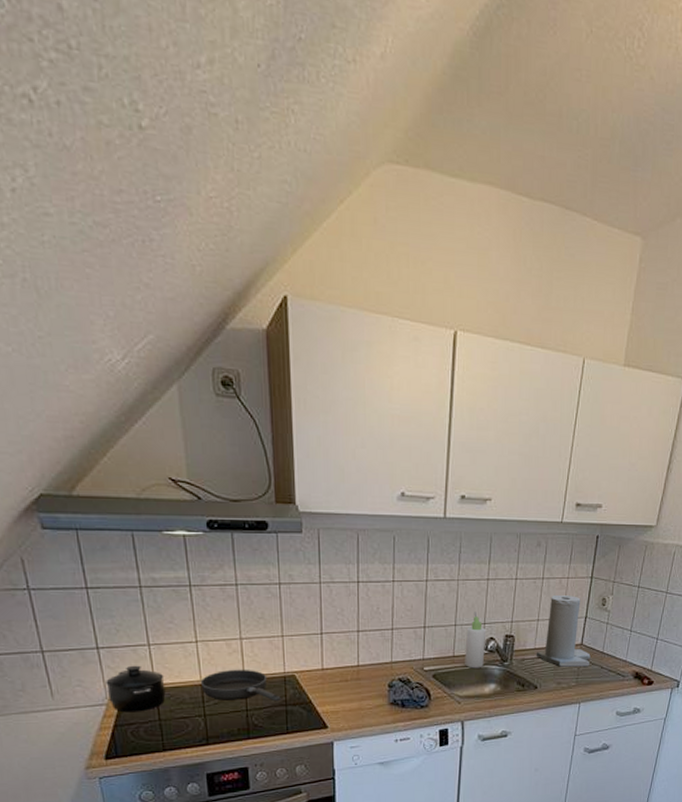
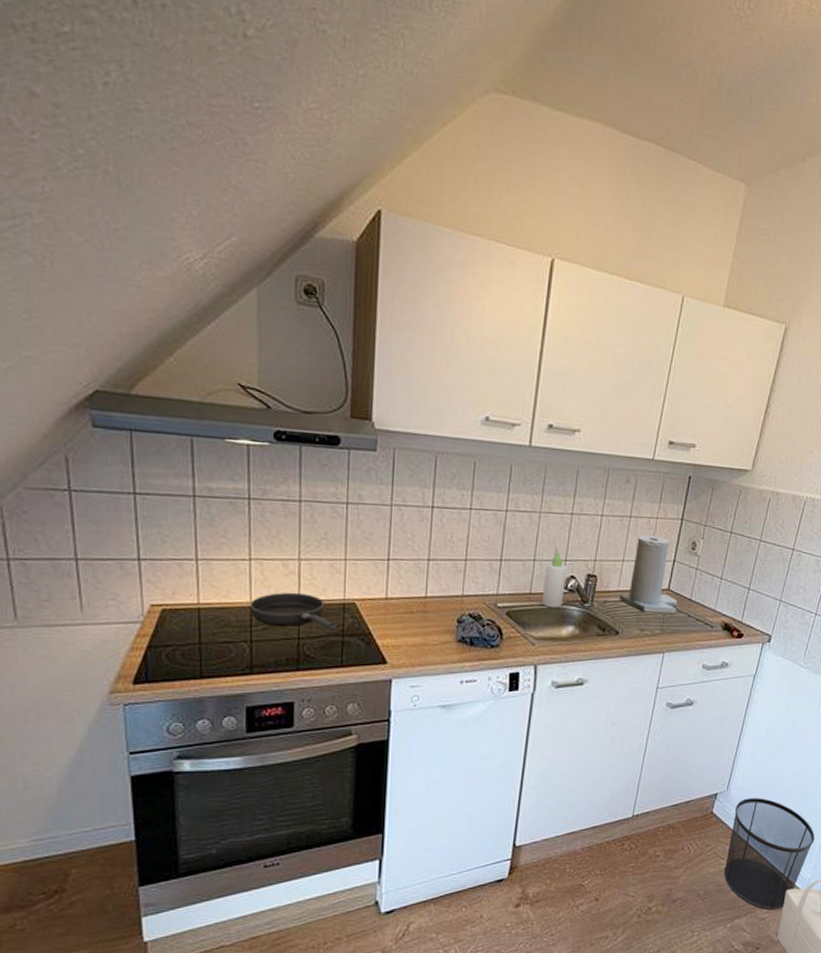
saucepan: present [106,665,166,713] -> none [144,580,210,633]

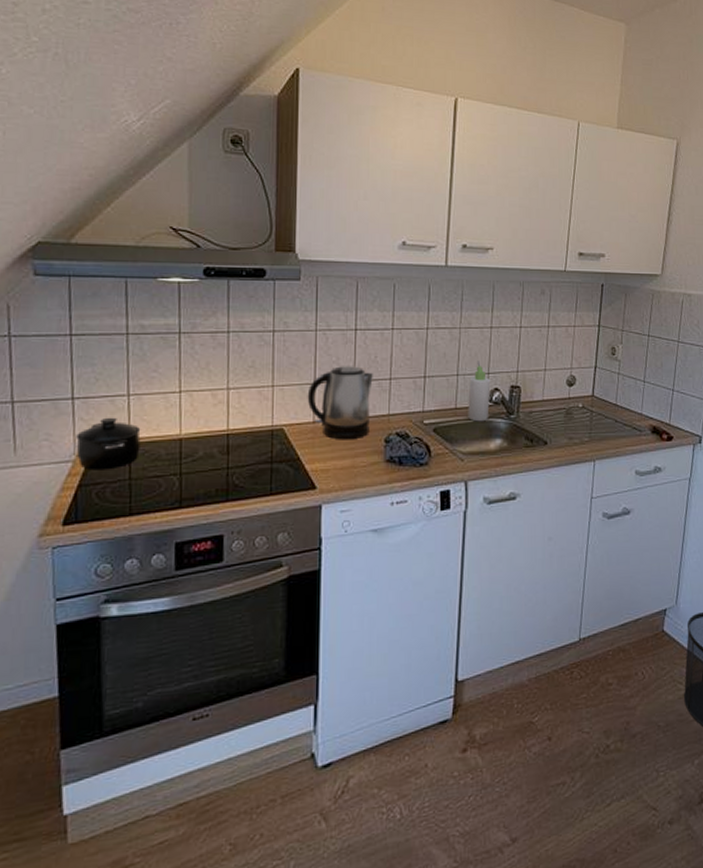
saucepan: none [144,580,210,633] -> present [76,417,141,471]
frying pan: present [249,592,338,631] -> none [179,421,266,459]
kettle: none [380,543,448,618] -> present [307,366,373,440]
paper towel: present [619,535,678,614] -> none [544,343,603,420]

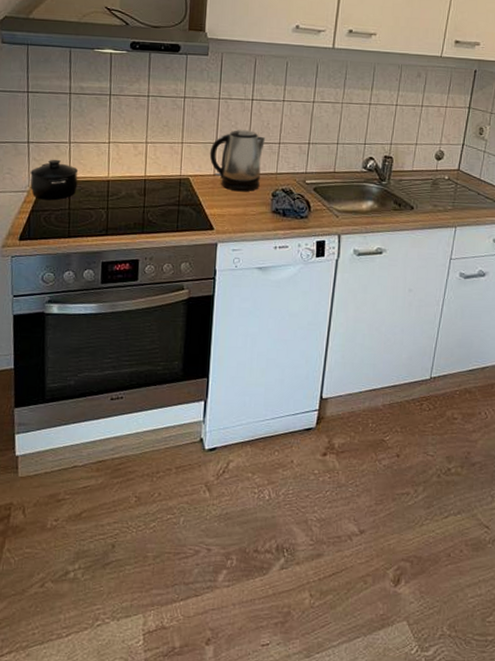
bottle: present [468,360,491,422] -> none [344,132,367,185]

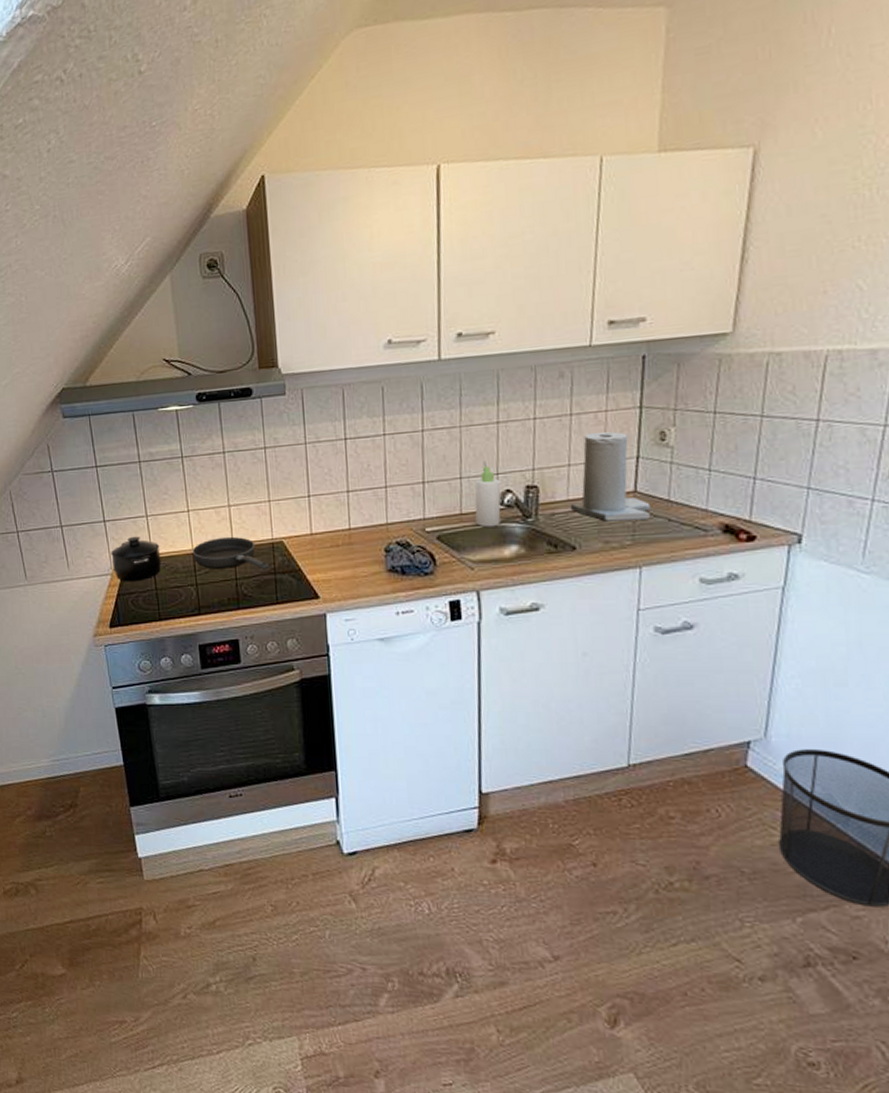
frying pan: none [107,169,175,201] -> present [192,536,270,570]
kettle: present [209,130,265,192] -> none [302,476,368,551]
bottle: none [344,132,367,185] -> present [475,460,501,528]
paper towel: none [413,121,468,192] -> present [570,432,651,521]

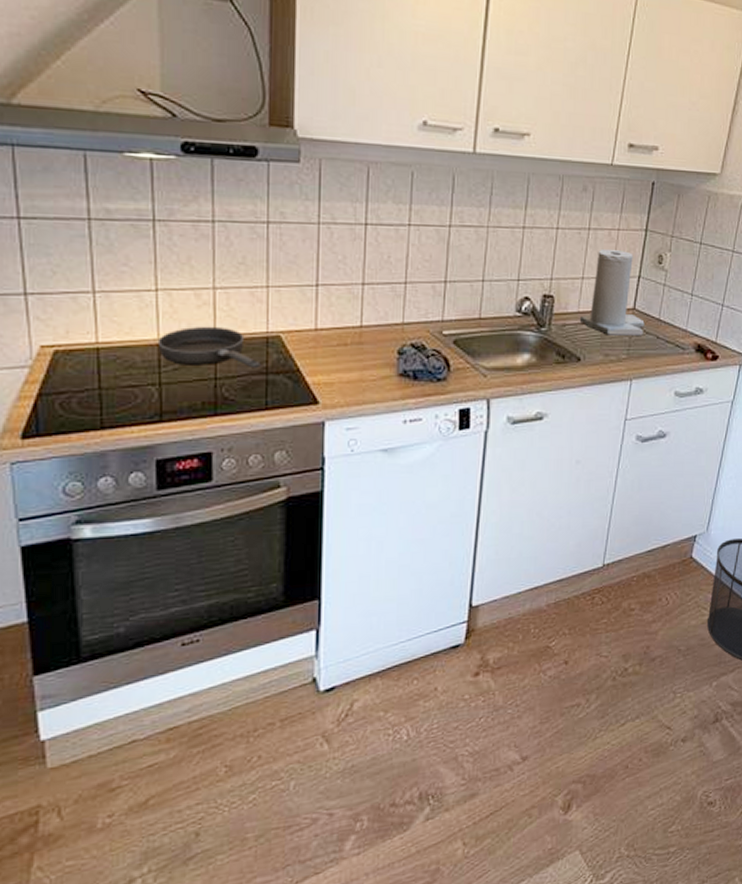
saucepan: present [111,536,161,582] -> none [32,317,111,378]
bottle: present [475,460,501,528] -> none [493,265,521,334]

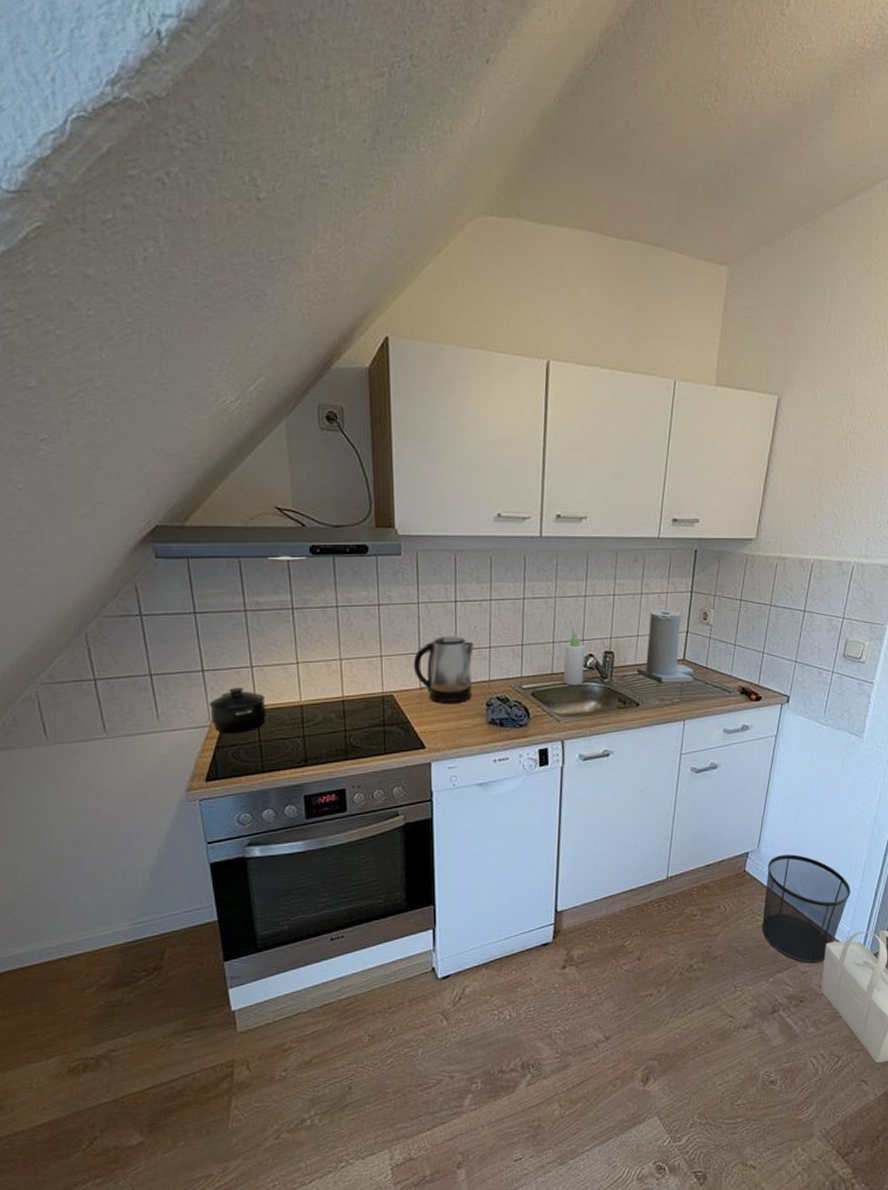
saucepan: none [32,317,111,378] -> present [209,687,266,734]
frying pan: present [157,326,261,369] -> none [300,689,379,722]
kettle: none [308,266,385,351] -> present [413,636,473,705]
bottle: none [493,265,521,334] -> present [563,628,585,686]

